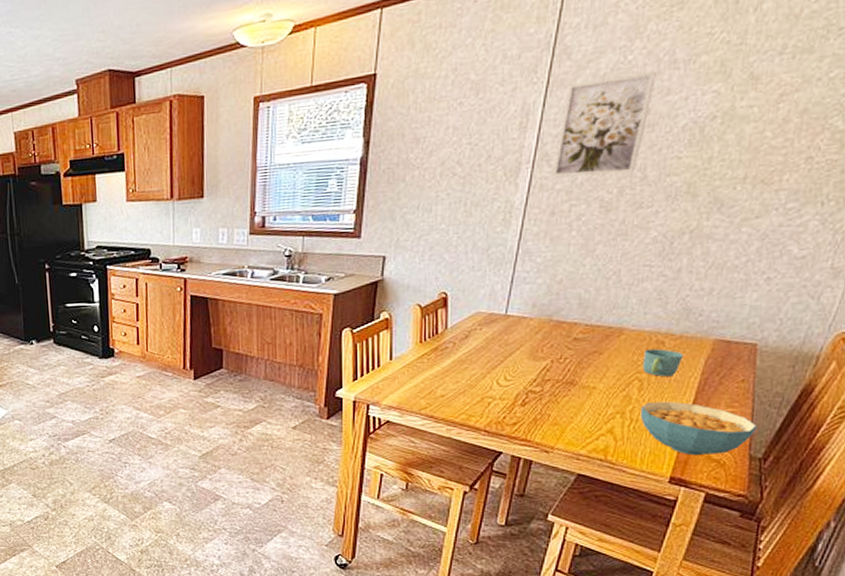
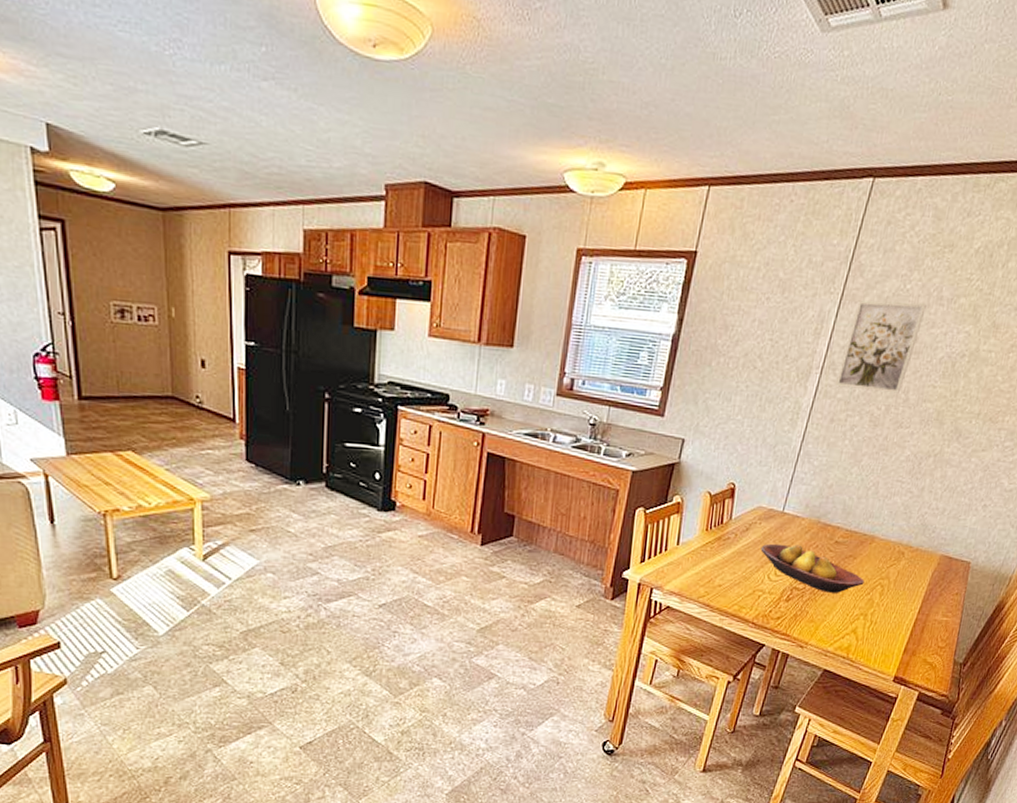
fruit bowl: none [485,346,617,393] -> present [760,543,865,593]
cereal bowl: present [640,401,758,455] -> none [878,606,963,658]
mug: present [643,349,684,377] -> none [885,558,918,585]

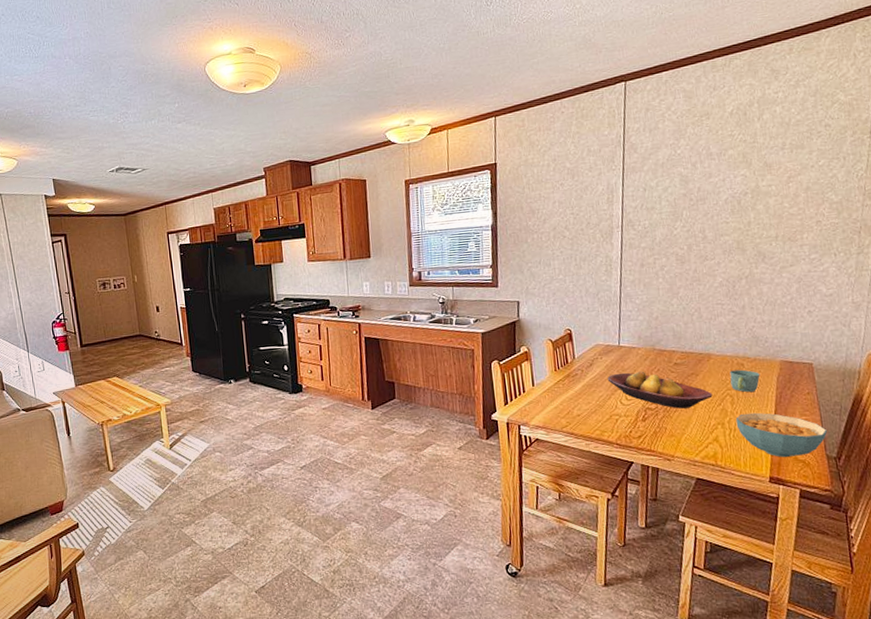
wall art: present [836,300,927,393] -> none [636,161,700,238]
cereal bowl: none [878,606,963,658] -> present [735,412,828,457]
mug: none [885,558,918,585] -> present [729,369,760,393]

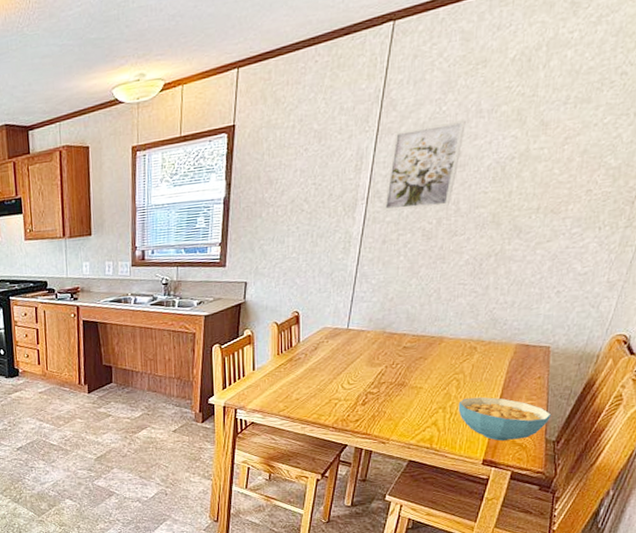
fruit bowl: present [607,371,713,409] -> none [331,355,439,393]
wall art: none [636,161,700,238] -> present [383,120,466,212]
mug: present [729,369,760,393] -> none [459,353,492,377]

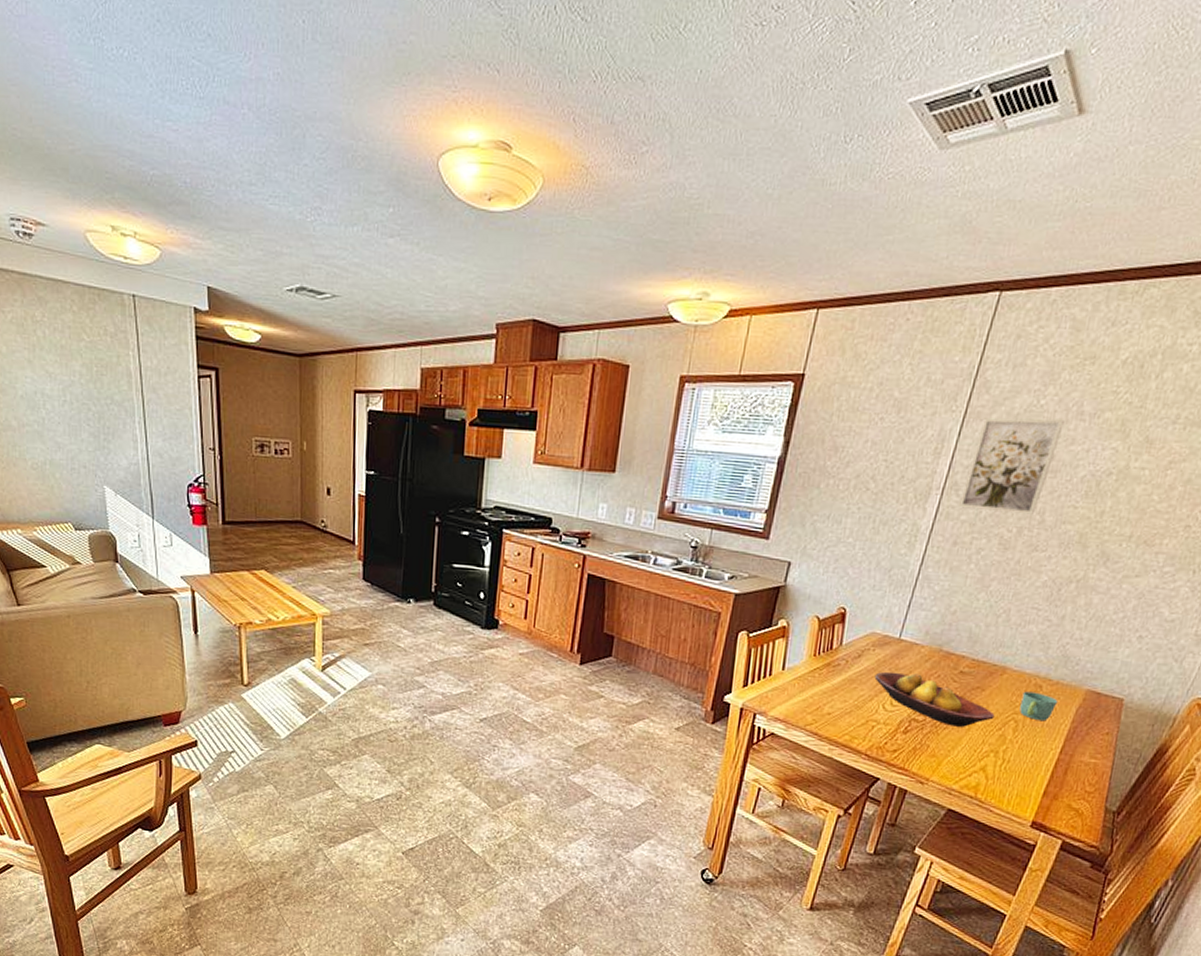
fruit bowl: none [331,355,439,393] -> present [874,671,995,727]
cereal bowl: present [458,396,552,441] -> none [1012,744,1116,804]
mug: none [459,353,492,377] -> present [1019,691,1058,722]

